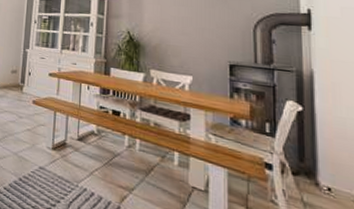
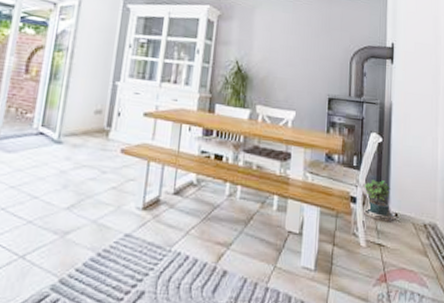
potted plant: none [280,148,327,196] -> present [362,180,395,222]

